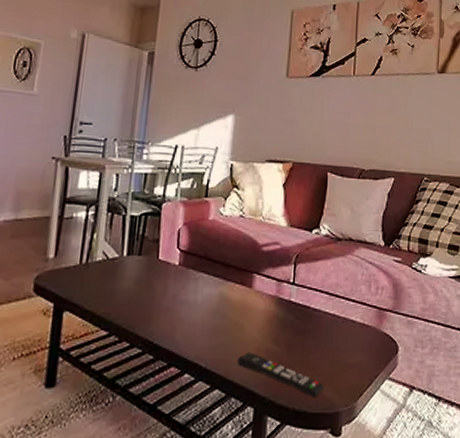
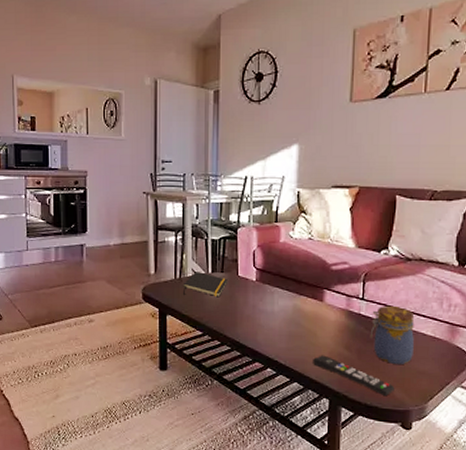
notepad: none [89,255,145,286] -> present [184,272,227,298]
jar: none [301,290,345,359] -> present [371,305,415,365]

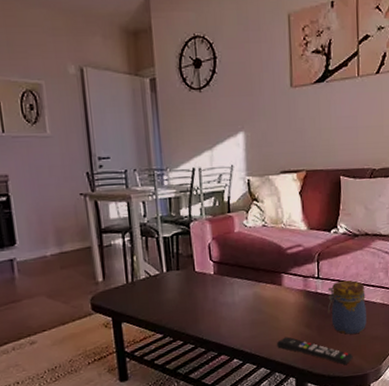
notepad: present [184,272,227,298] -> none [137,272,185,299]

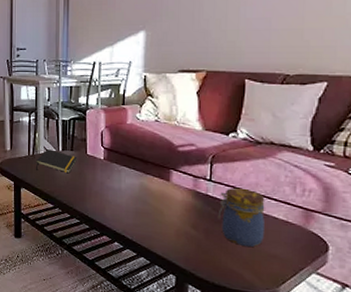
notepad: none [137,272,185,299] -> present [36,149,77,174]
remote control: present [277,337,353,366] -> none [159,232,244,277]

